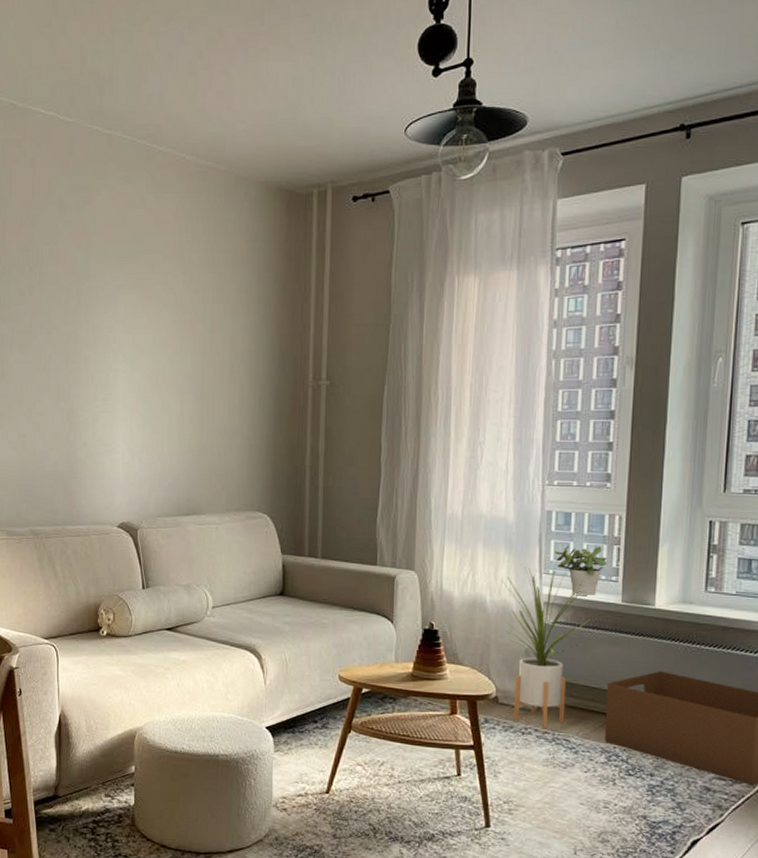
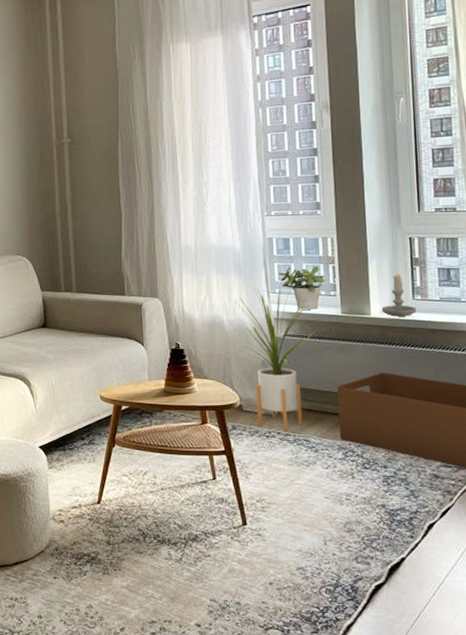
candle: none [668,561,708,610] -> present [381,273,417,317]

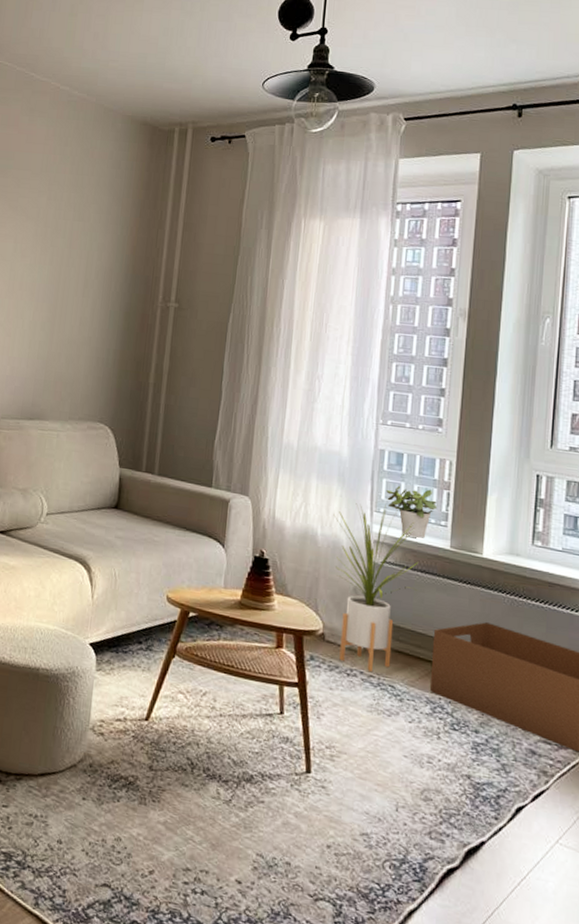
candle: present [381,273,417,317] -> none [495,512,535,563]

